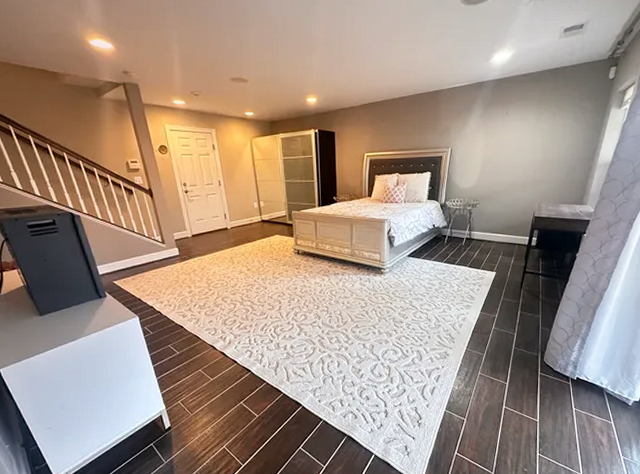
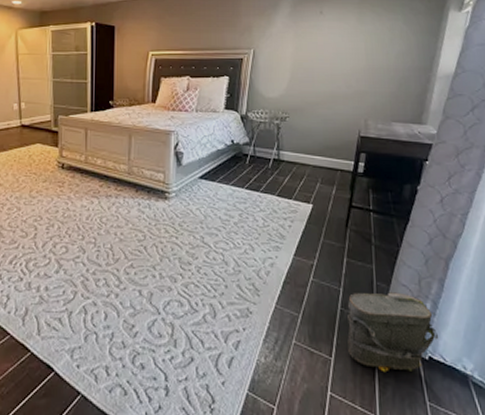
bag: none [519,334,584,390] -> present [347,292,438,373]

